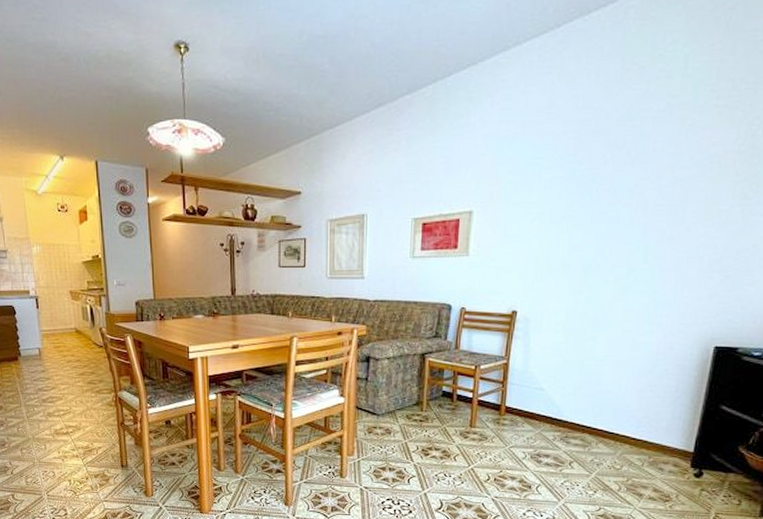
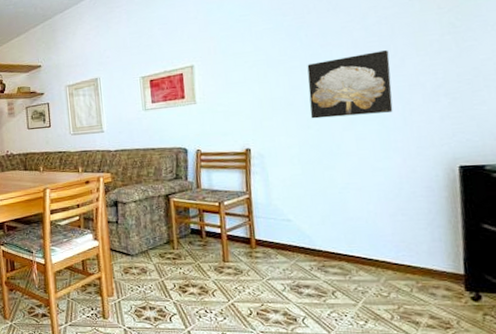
wall art: none [584,216,676,285] -> present [307,50,393,119]

